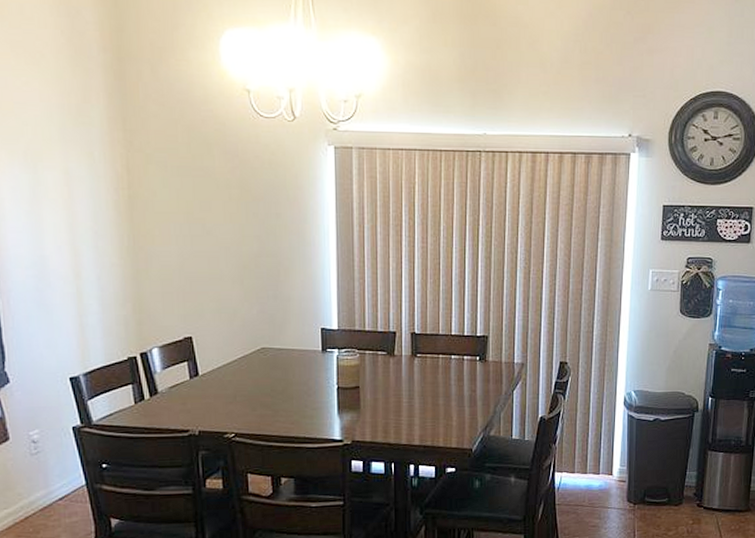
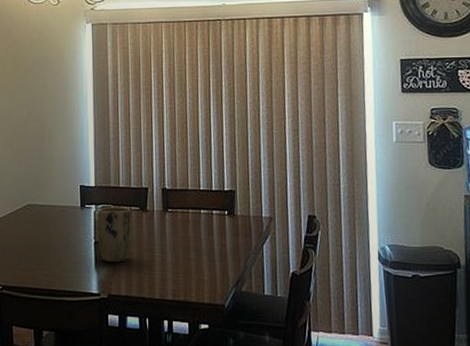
plant pot: none [340,351,378,409] -> present [97,207,132,263]

